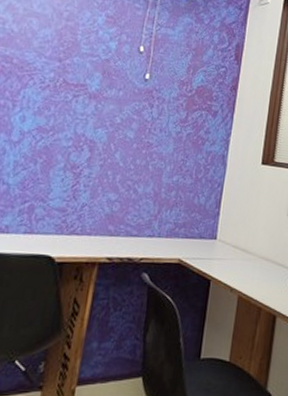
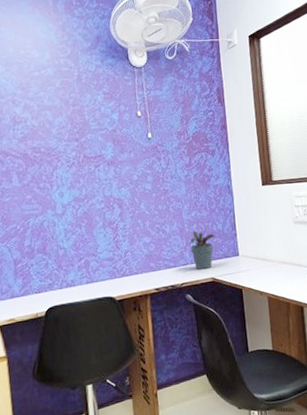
potted plant: none [161,196,194,248] -> present [188,225,215,270]

